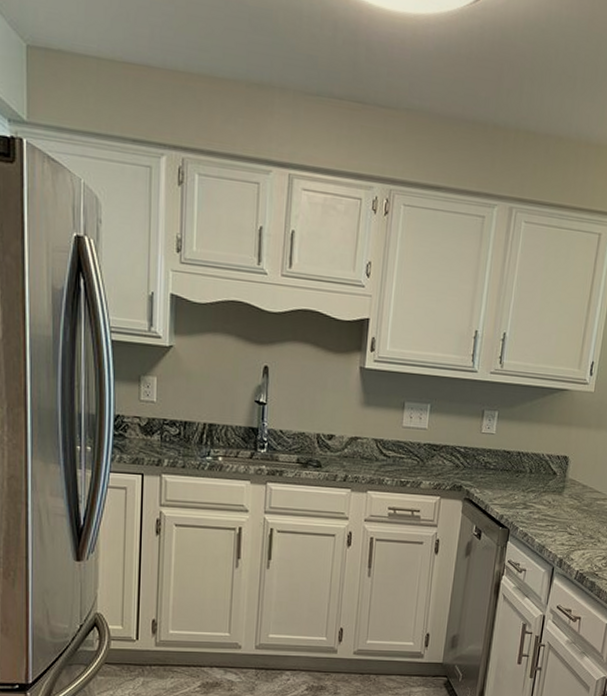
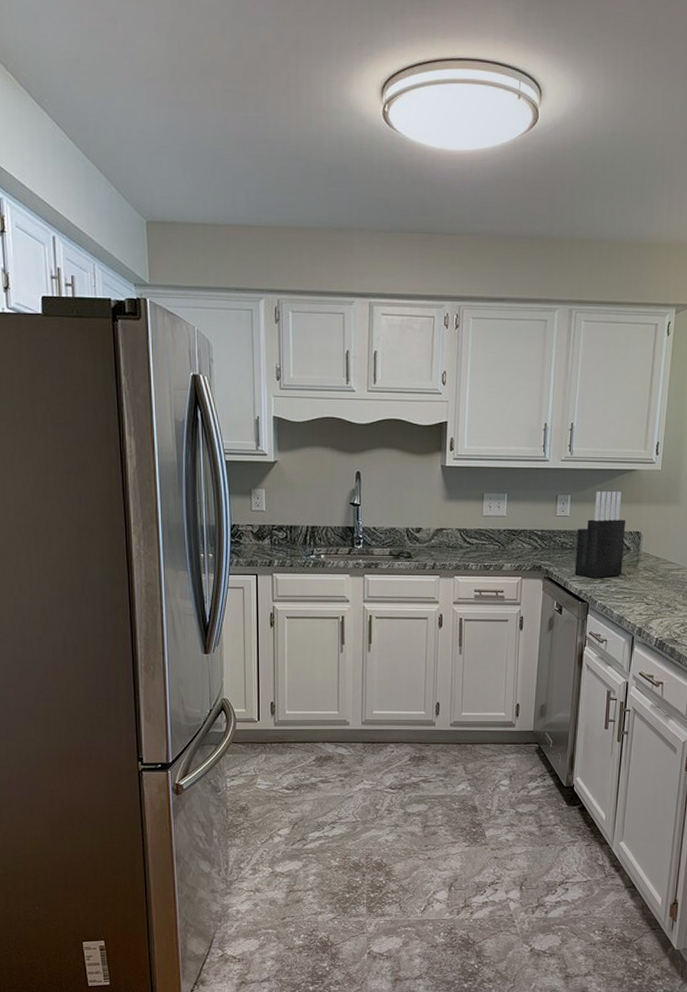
knife block: none [496,409,555,503] -> present [574,491,626,578]

